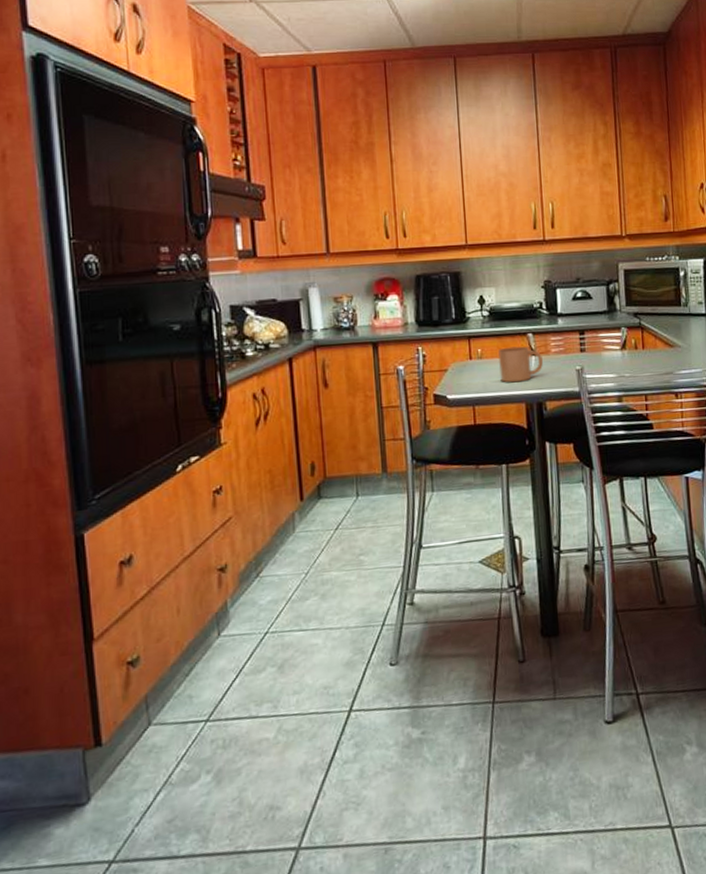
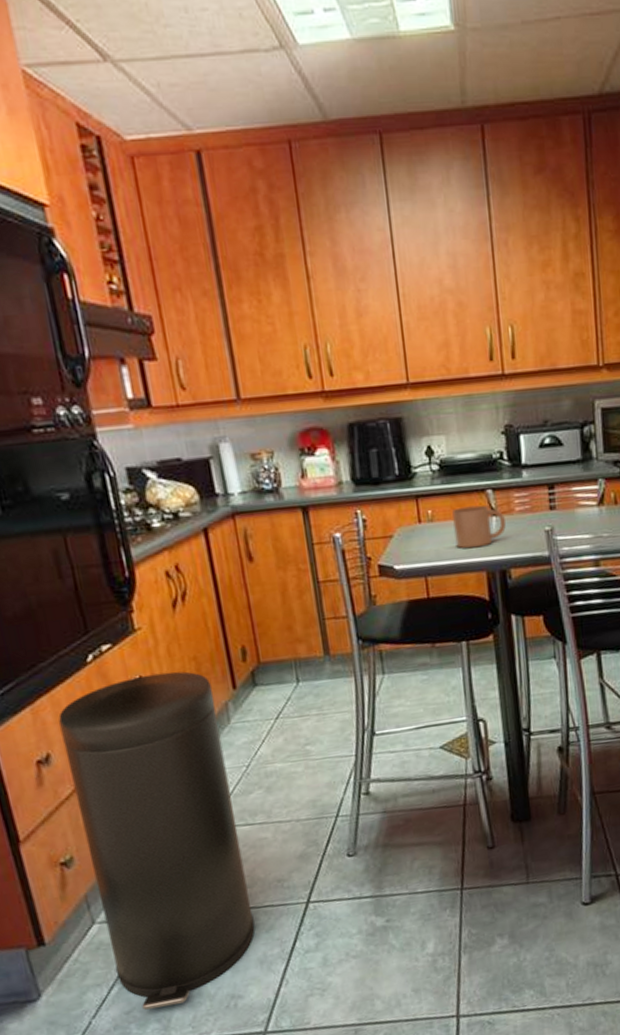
pedal bin: none [144,483,299,819] -> present [58,671,255,1010]

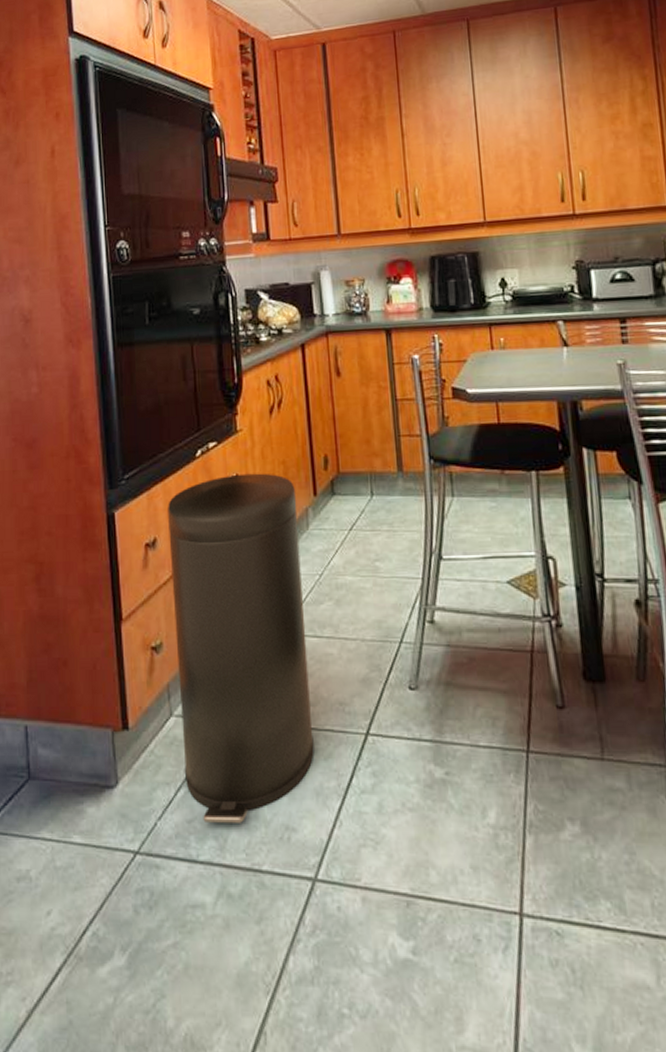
mug: present [452,505,506,549] -> none [524,335,577,377]

